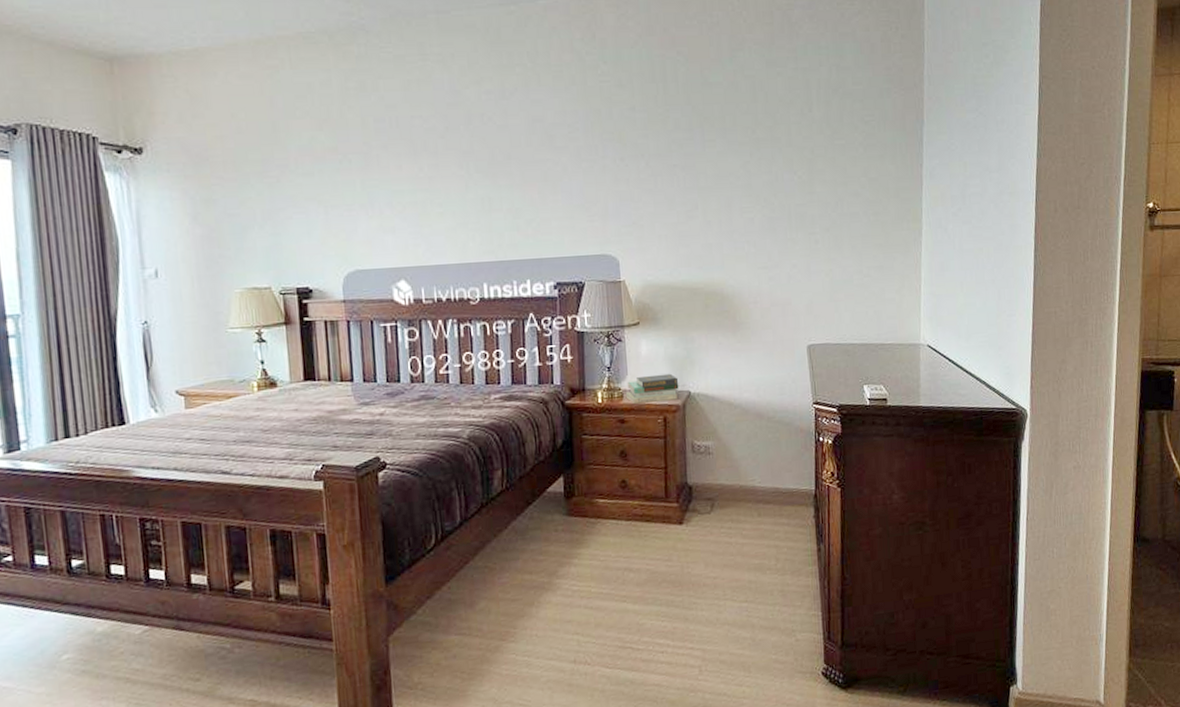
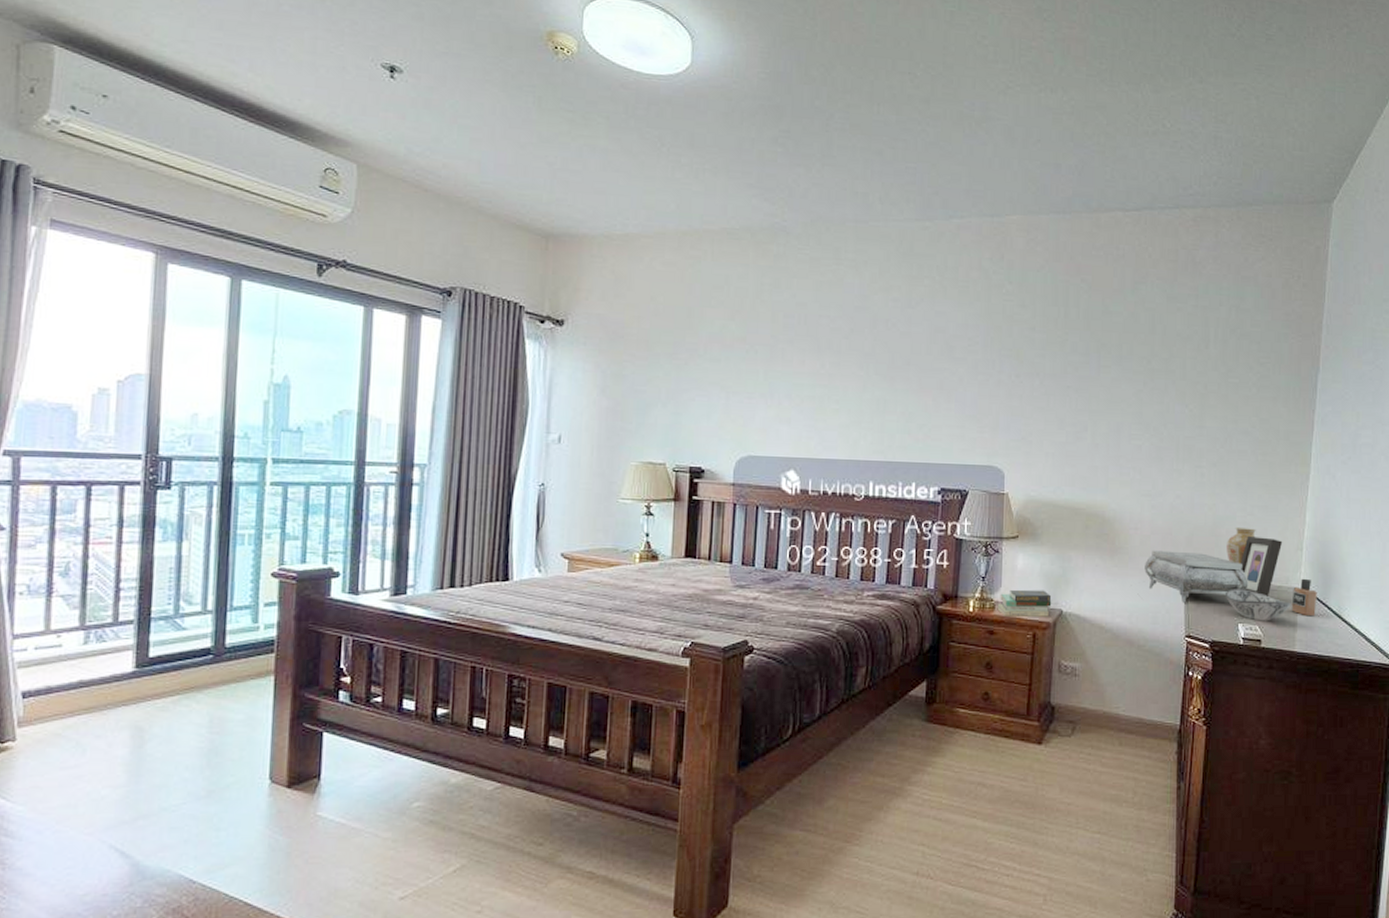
jewelry box: none [767,320,871,371] -> present [1145,550,1249,603]
vase: none [846,289,874,327] -> present [1226,526,1256,564]
decorative bowl: none [848,351,915,381] -> present [1224,589,1293,621]
picture frame: none [861,297,901,356] -> present [1241,536,1283,596]
perfume: none [913,333,938,371] -> present [1291,578,1317,617]

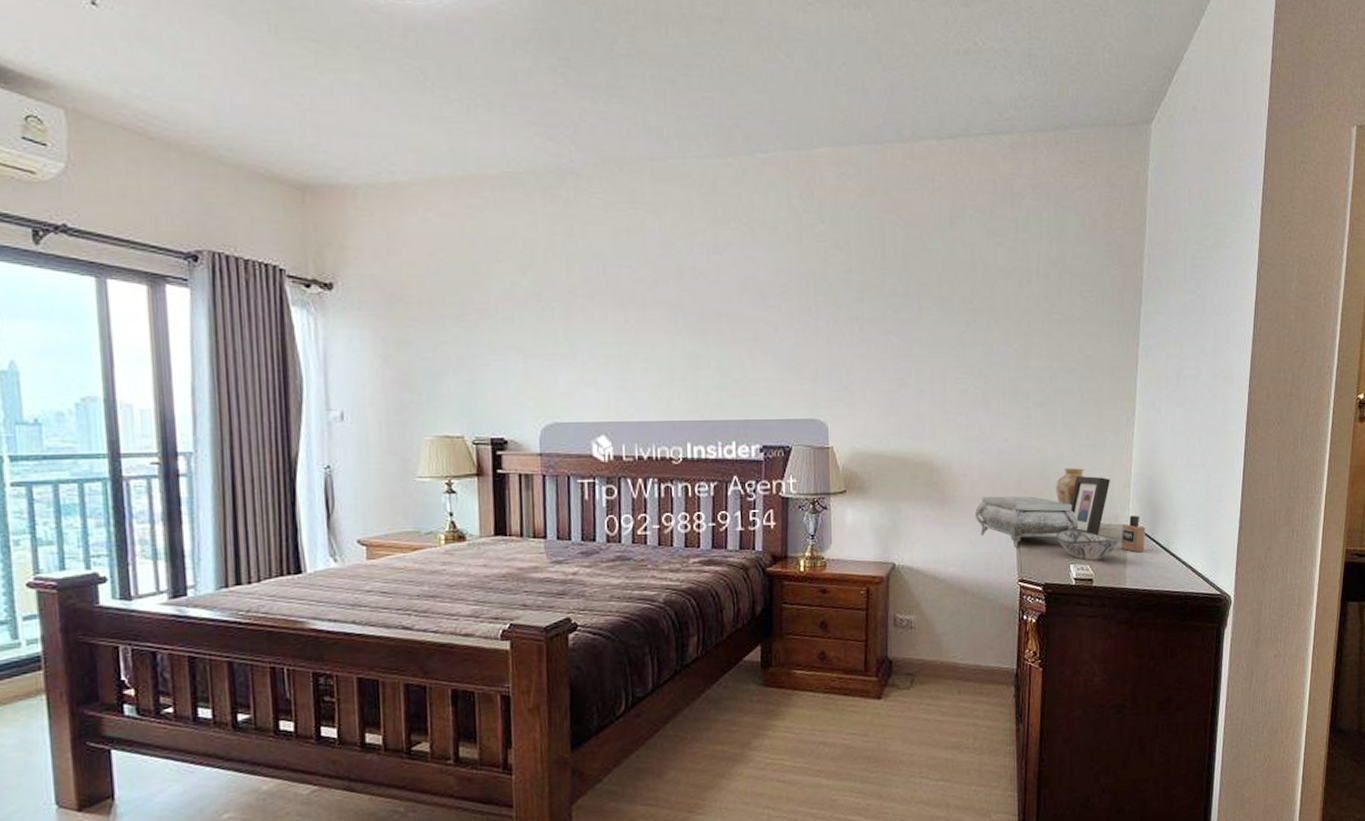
books: present [997,589,1052,618] -> none [828,544,884,575]

